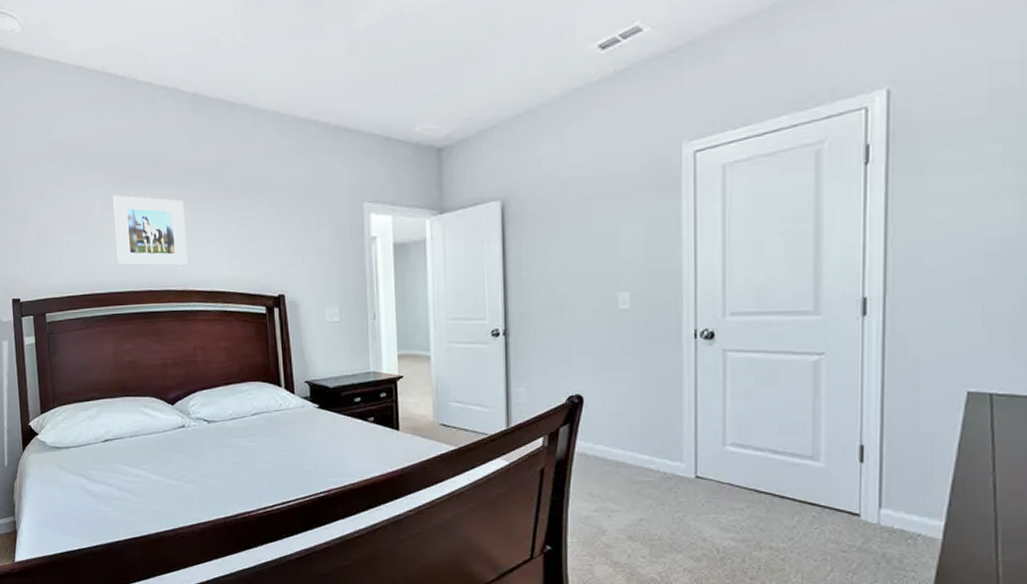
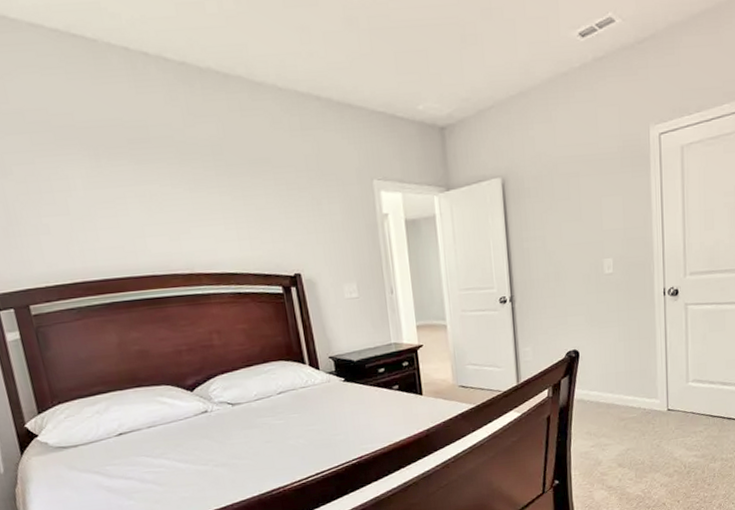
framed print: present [113,195,188,266] -> none [96,173,193,250]

